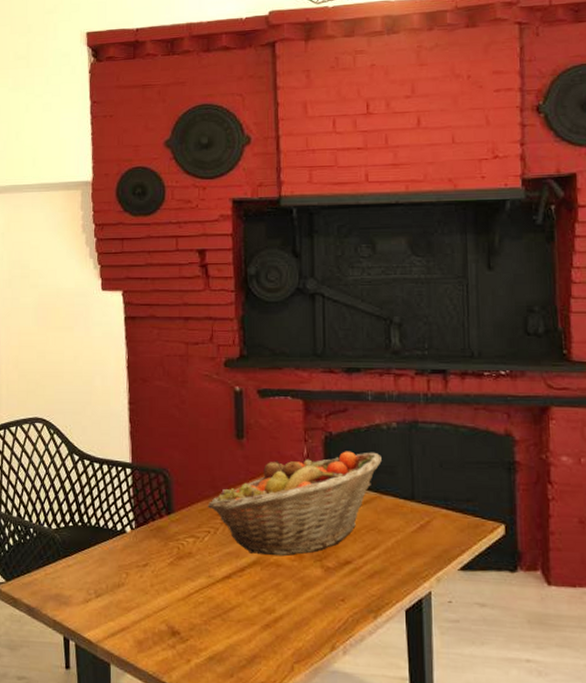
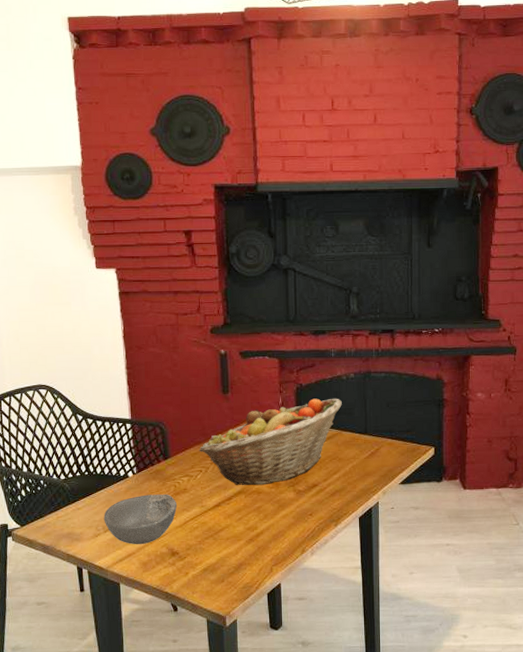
bowl: none [96,555,181,618] -> present [104,494,178,545]

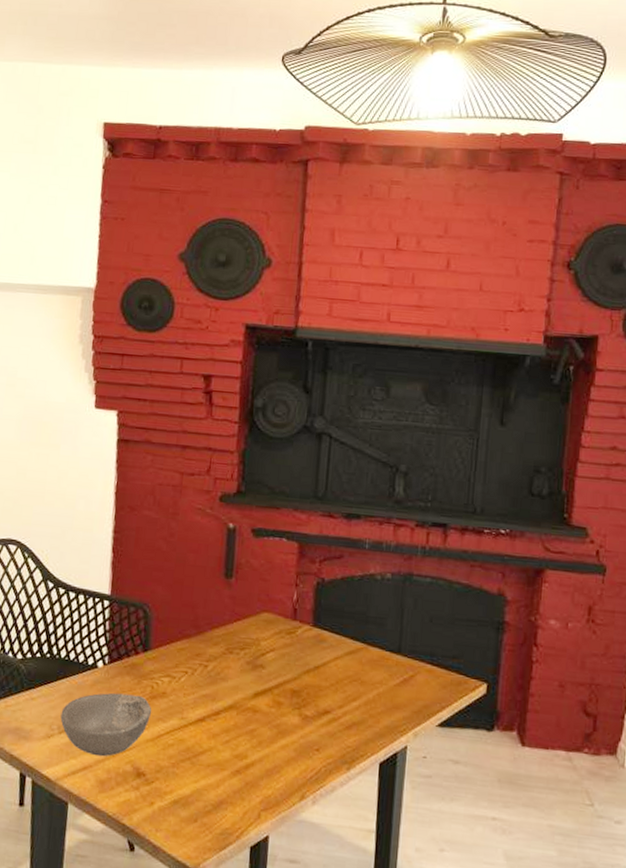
fruit basket: present [199,398,342,486] -> none [187,599,372,702]

